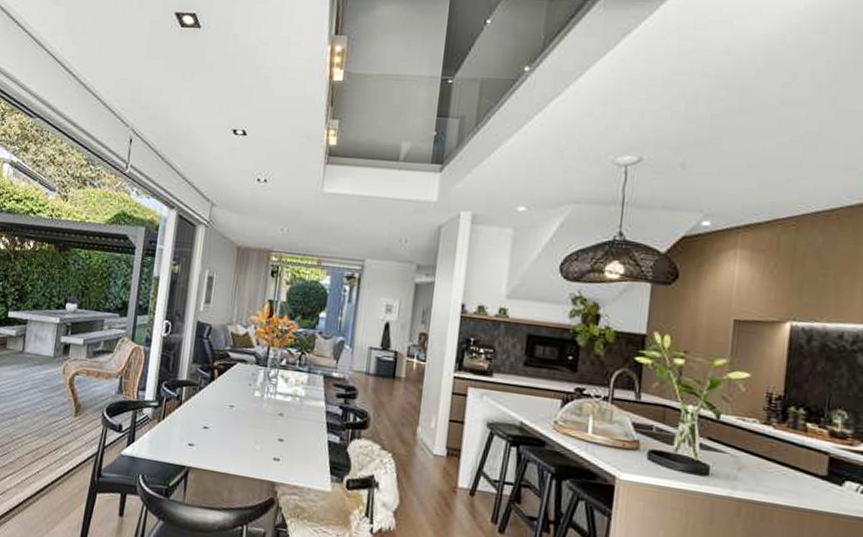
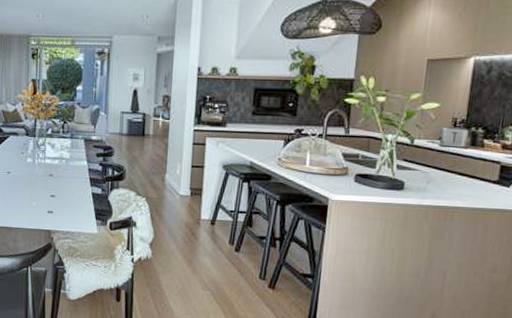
toaster: none [750,402,793,433] -> present [438,127,473,149]

